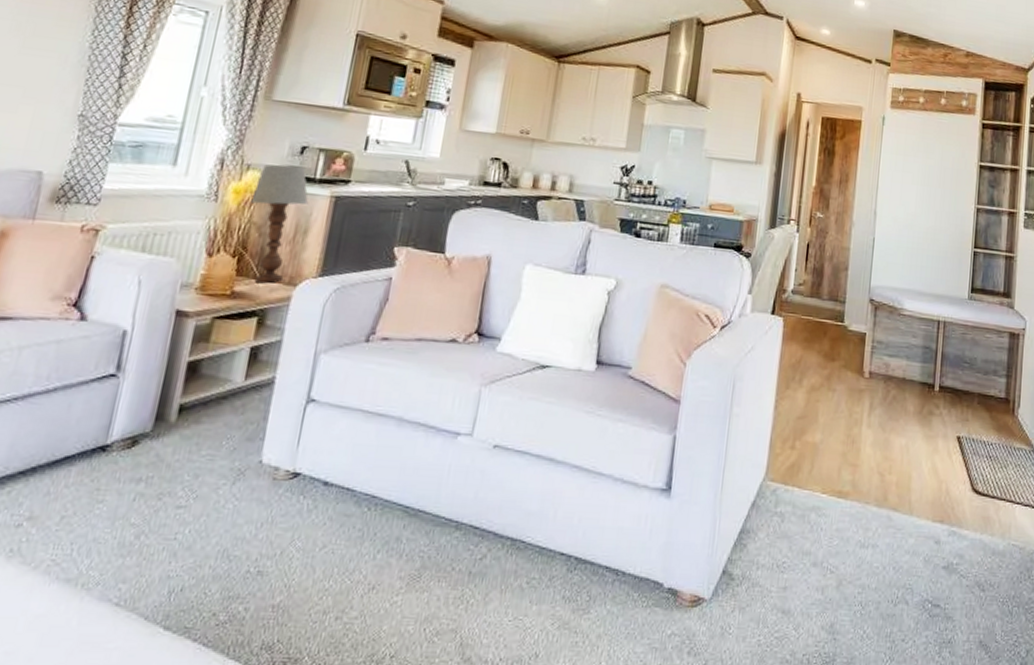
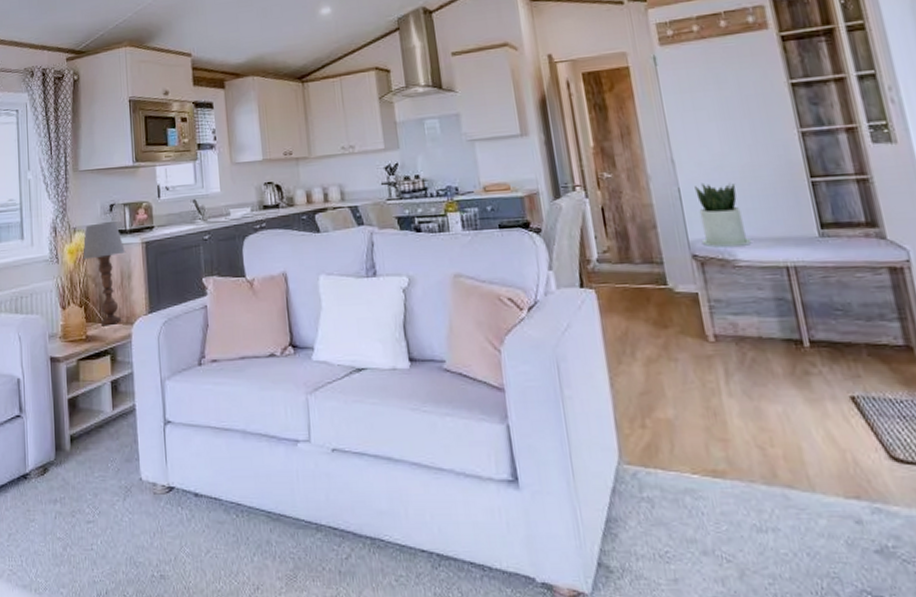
planter: none [880,236,918,298] -> present [695,182,752,248]

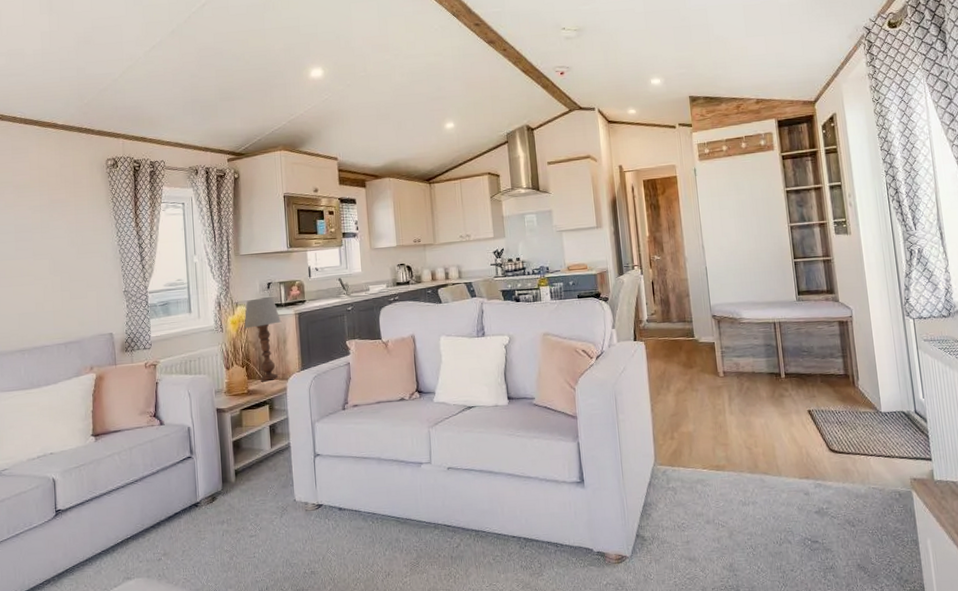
planter: present [695,182,752,248] -> none [717,263,752,310]

